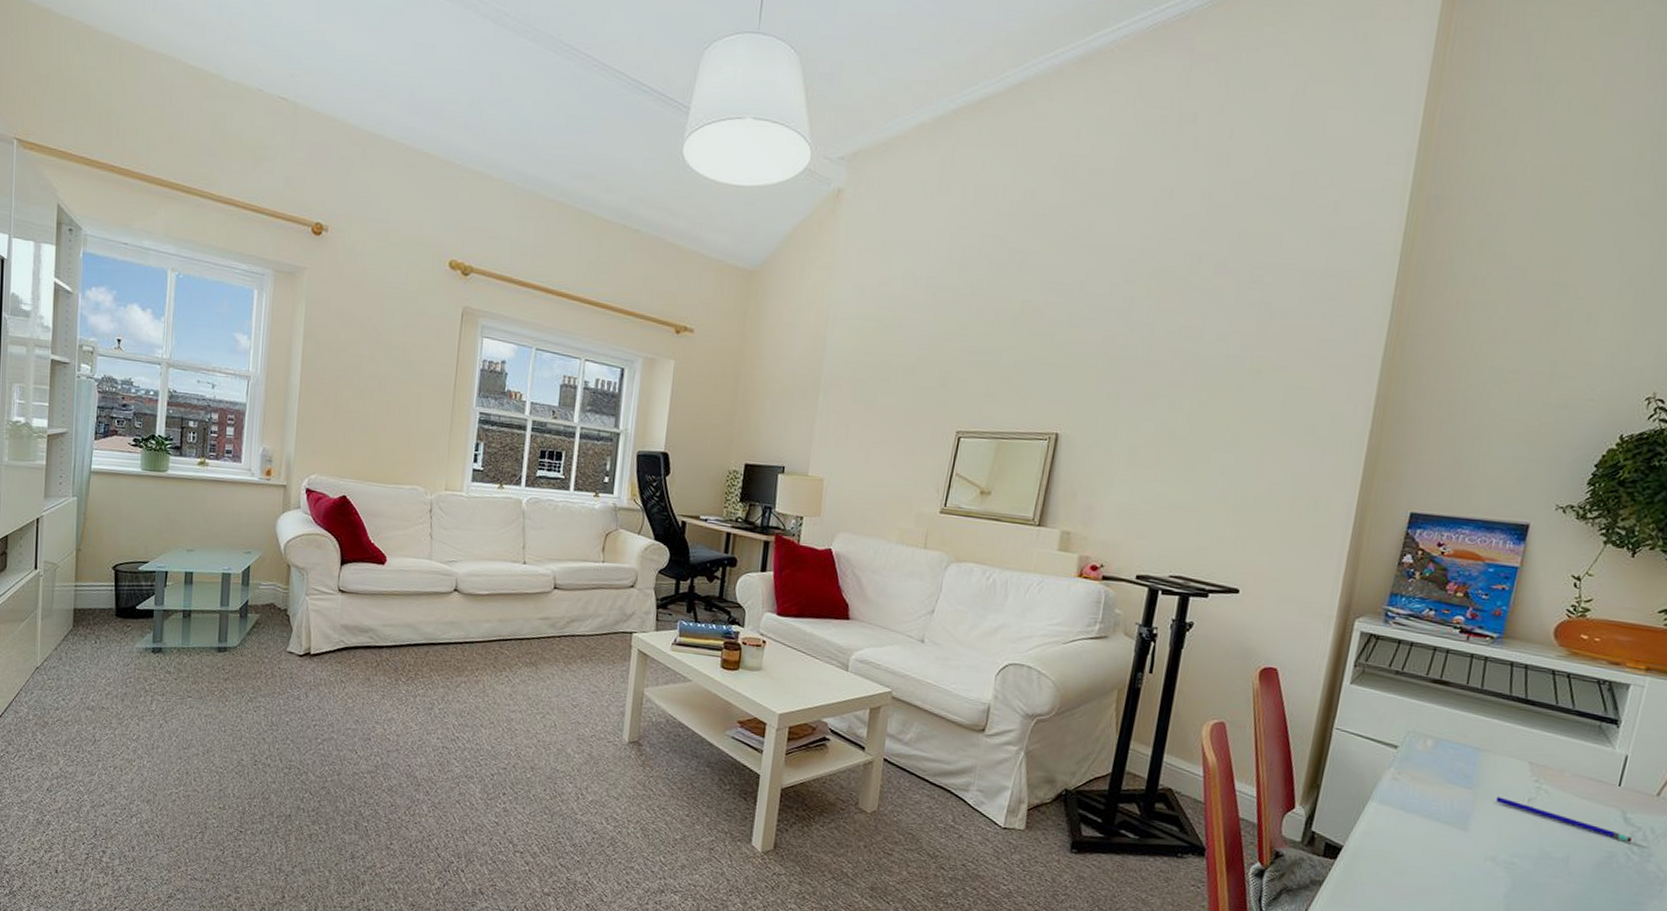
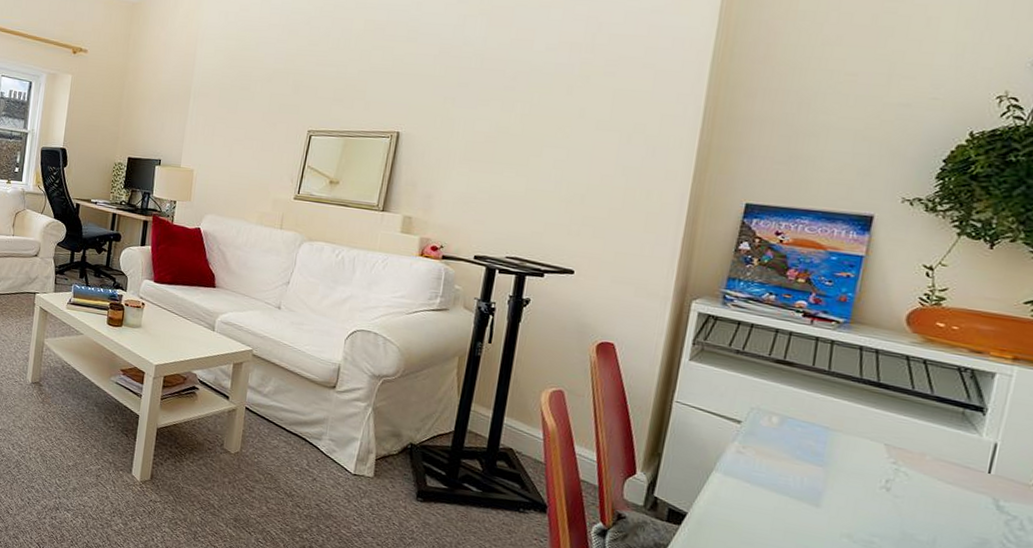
pen: present [1495,796,1633,843] -> none [849,476,1008,531]

